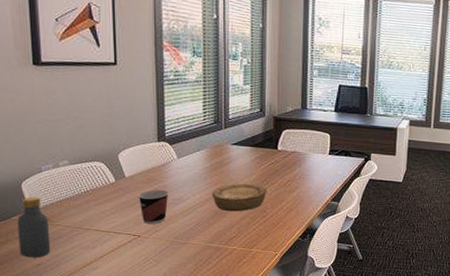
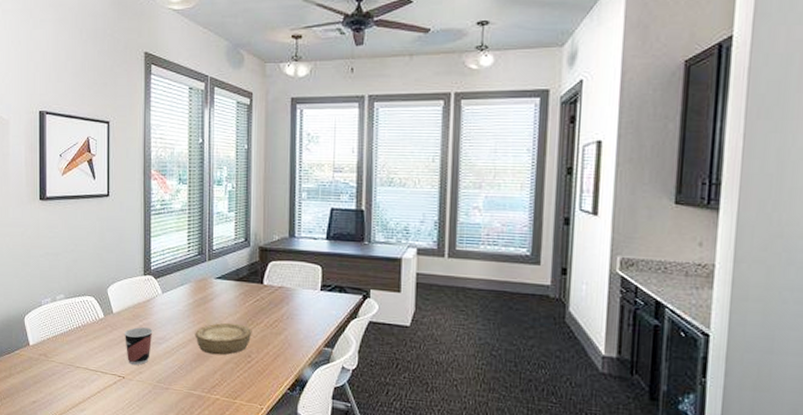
vodka: present [17,197,51,258] -> none [19,331,45,395]

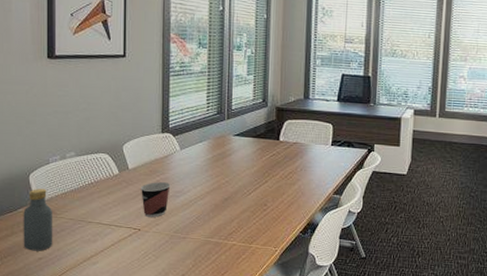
vodka: none [19,331,45,395] -> present [23,189,53,251]
bowl: present [195,322,252,355] -> none [213,175,268,205]

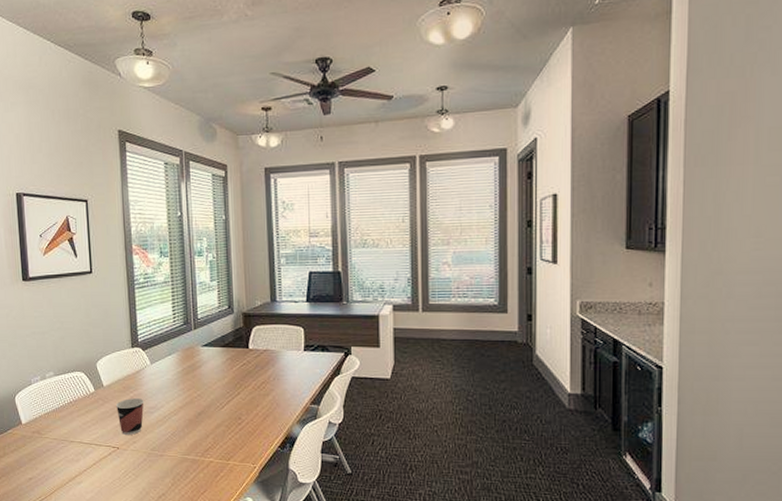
vodka: present [23,189,53,251] -> none [12,410,41,472]

